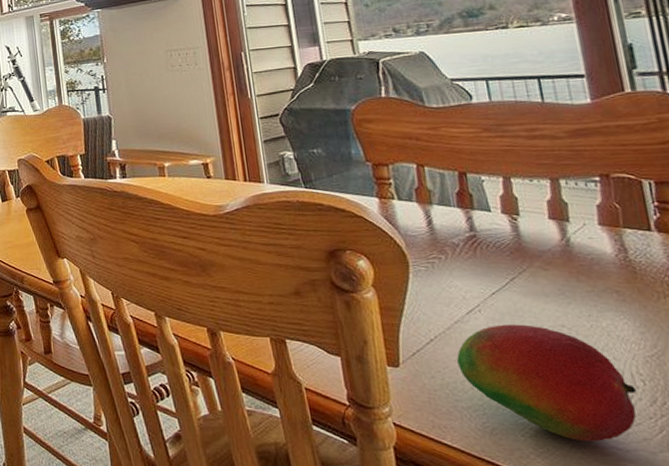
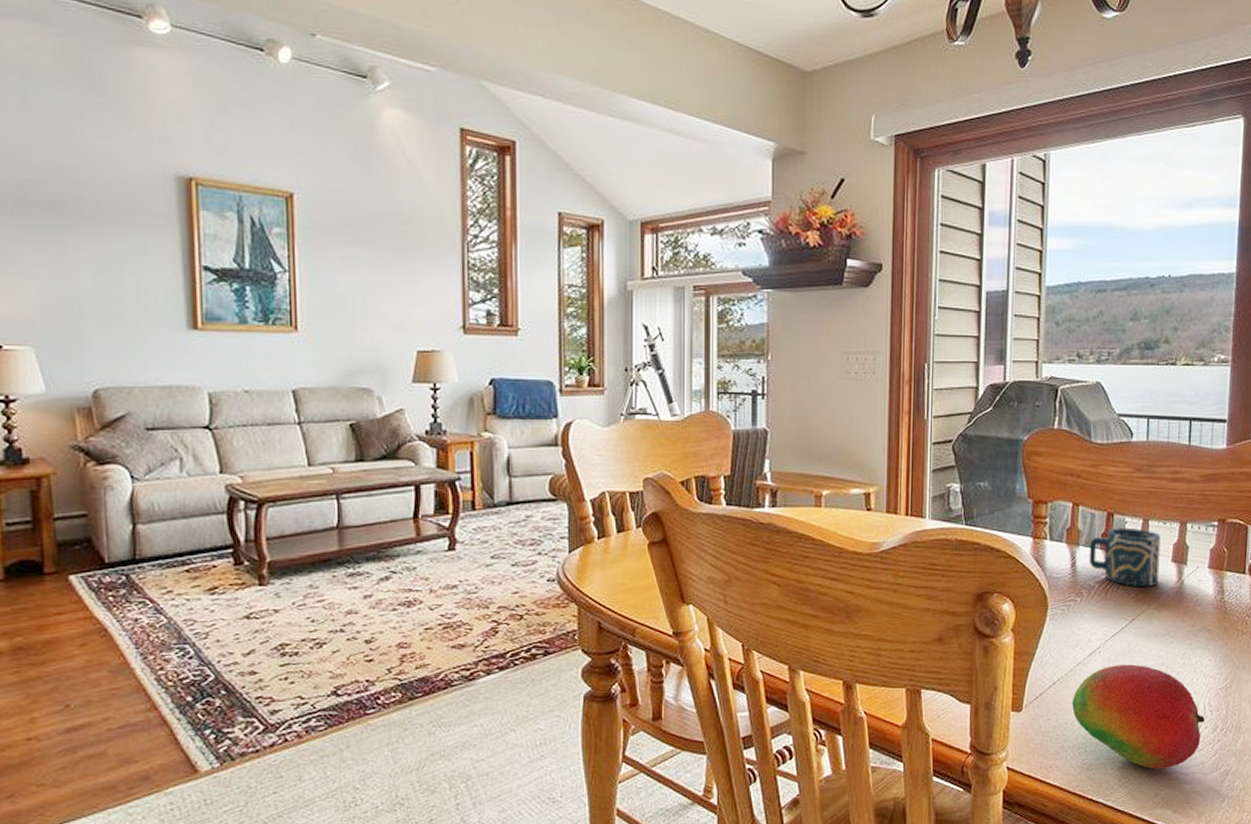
cup: none [444,186,538,245] -> present [1088,527,1161,587]

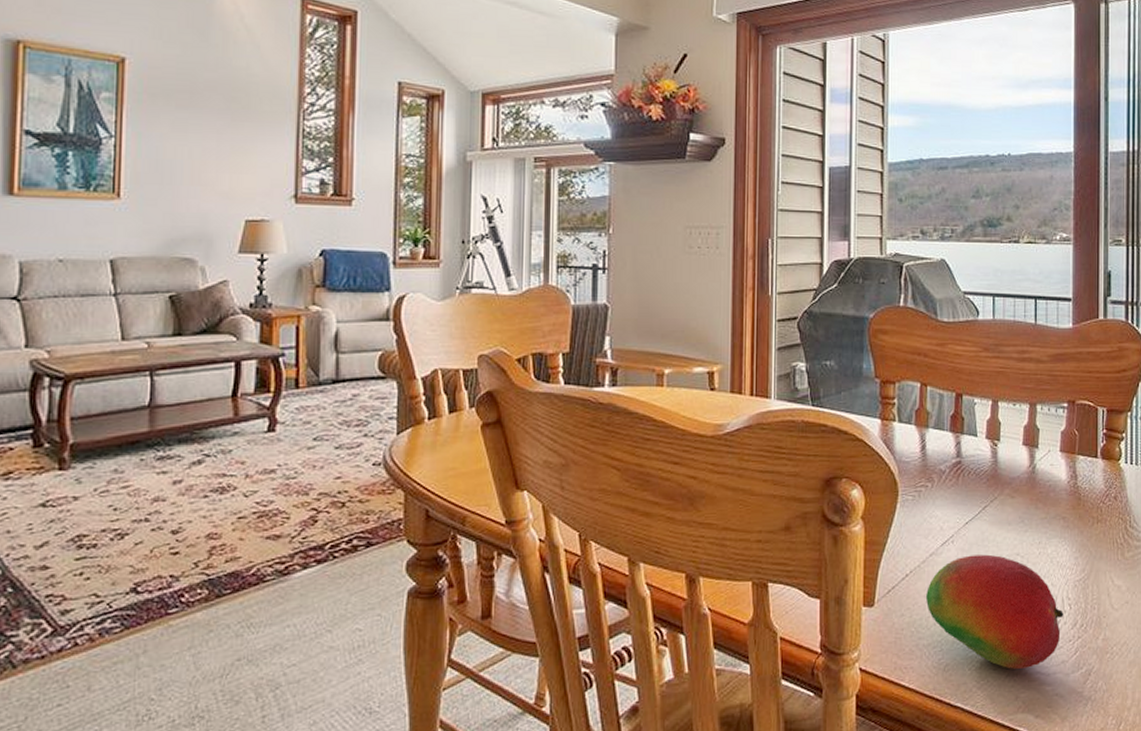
cup: present [1088,527,1161,587] -> none [938,409,1011,472]

